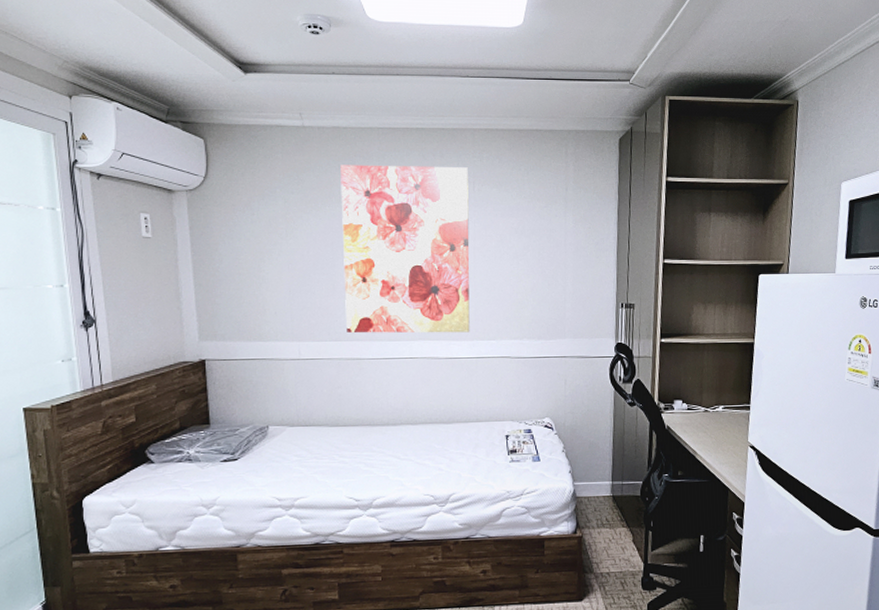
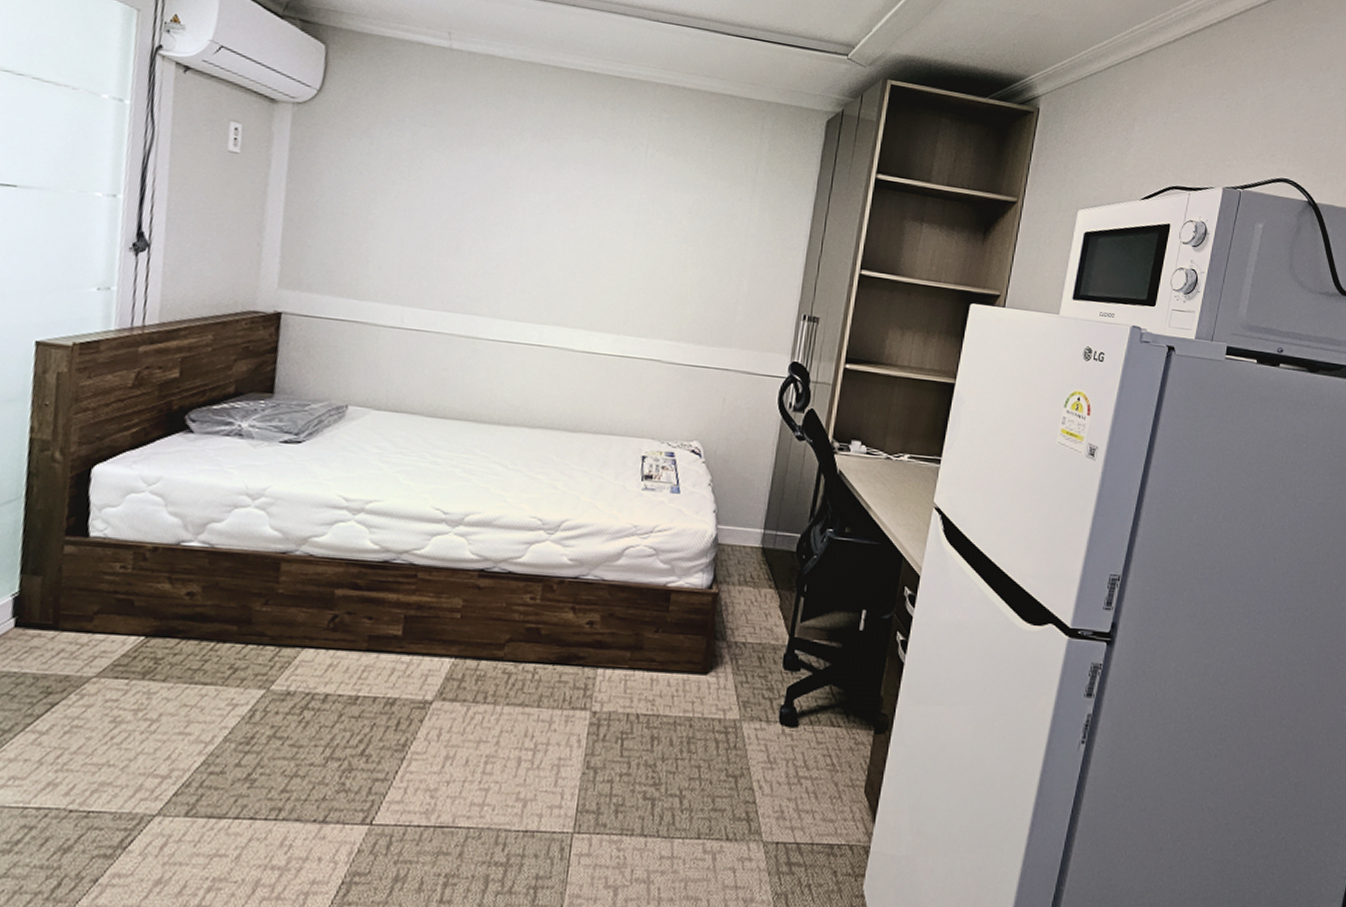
wall art: present [340,165,470,333] -> none [465,101,643,324]

